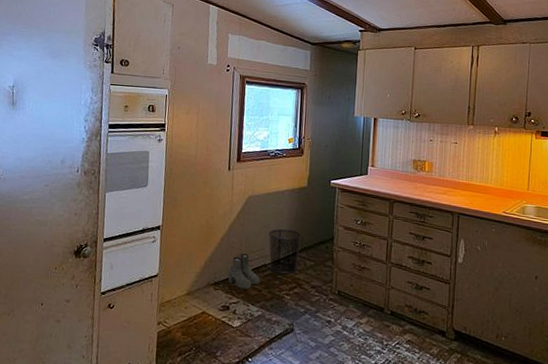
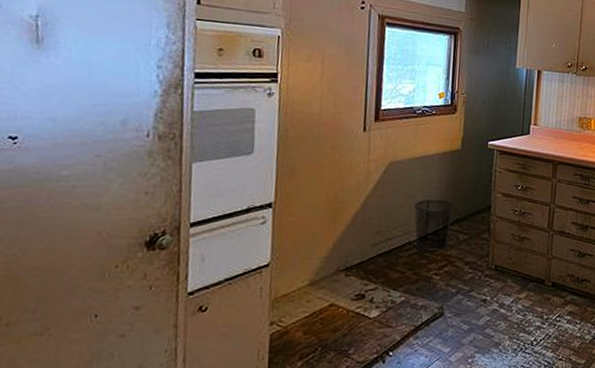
boots: present [228,254,260,290] -> none [363,231,404,273]

